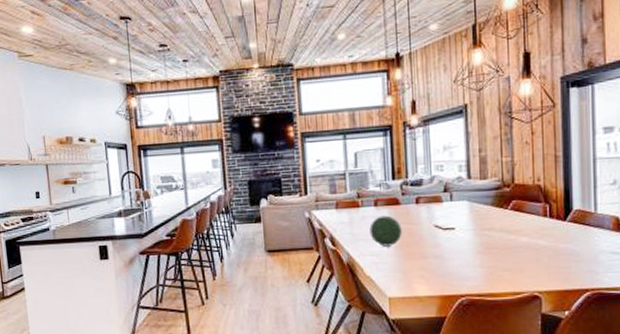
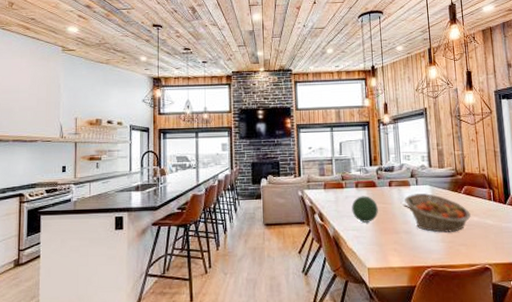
fruit basket: none [435,210,519,257] -> present [404,193,471,233]

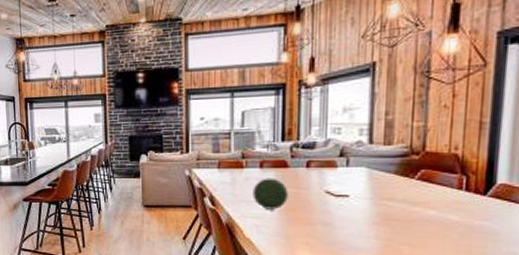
fruit basket: present [404,193,471,233] -> none [327,177,425,228]

